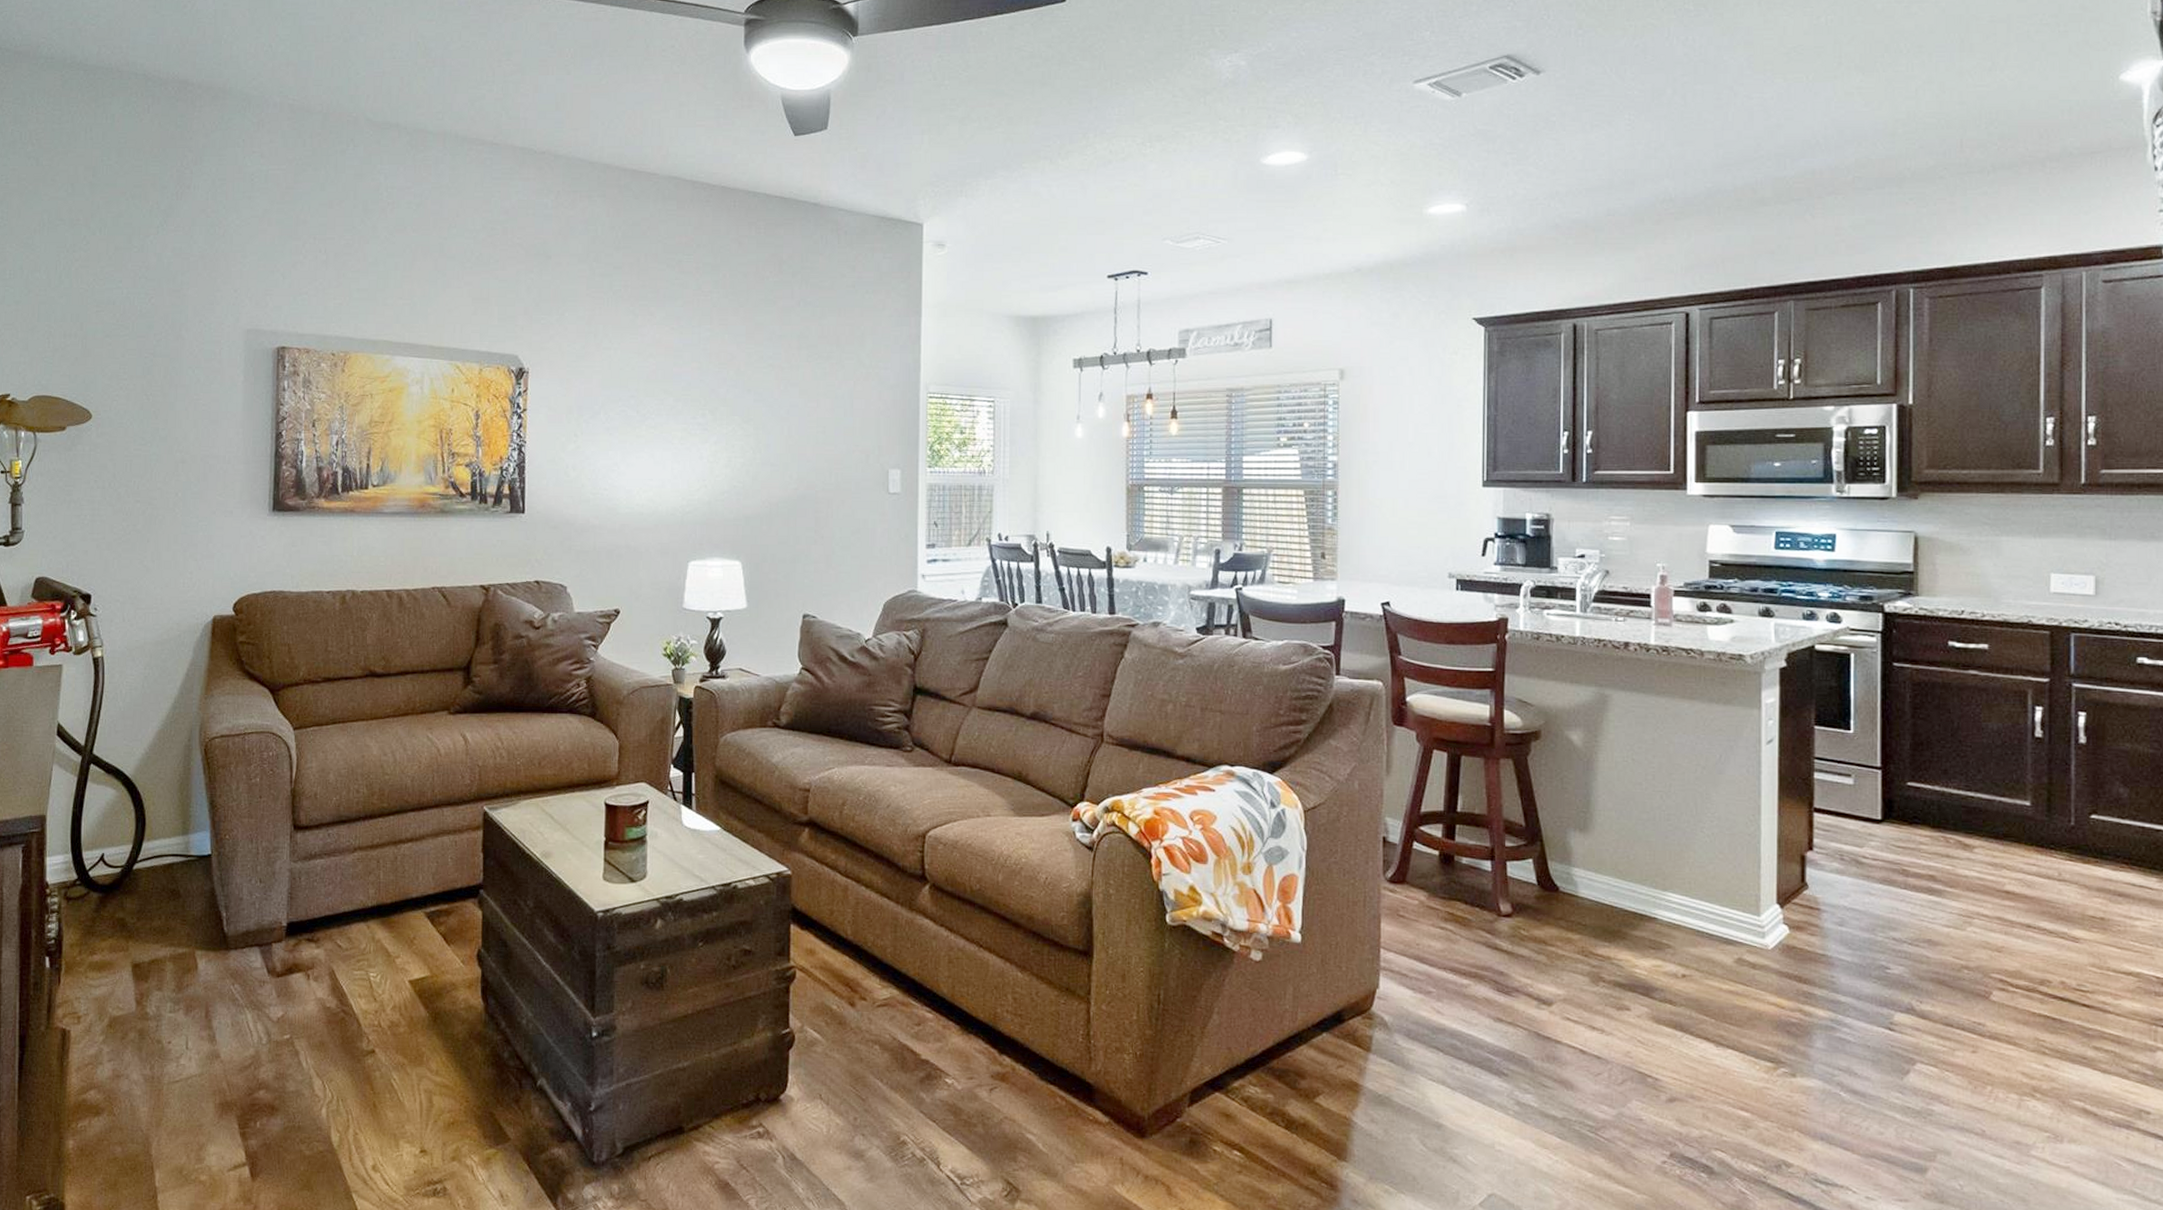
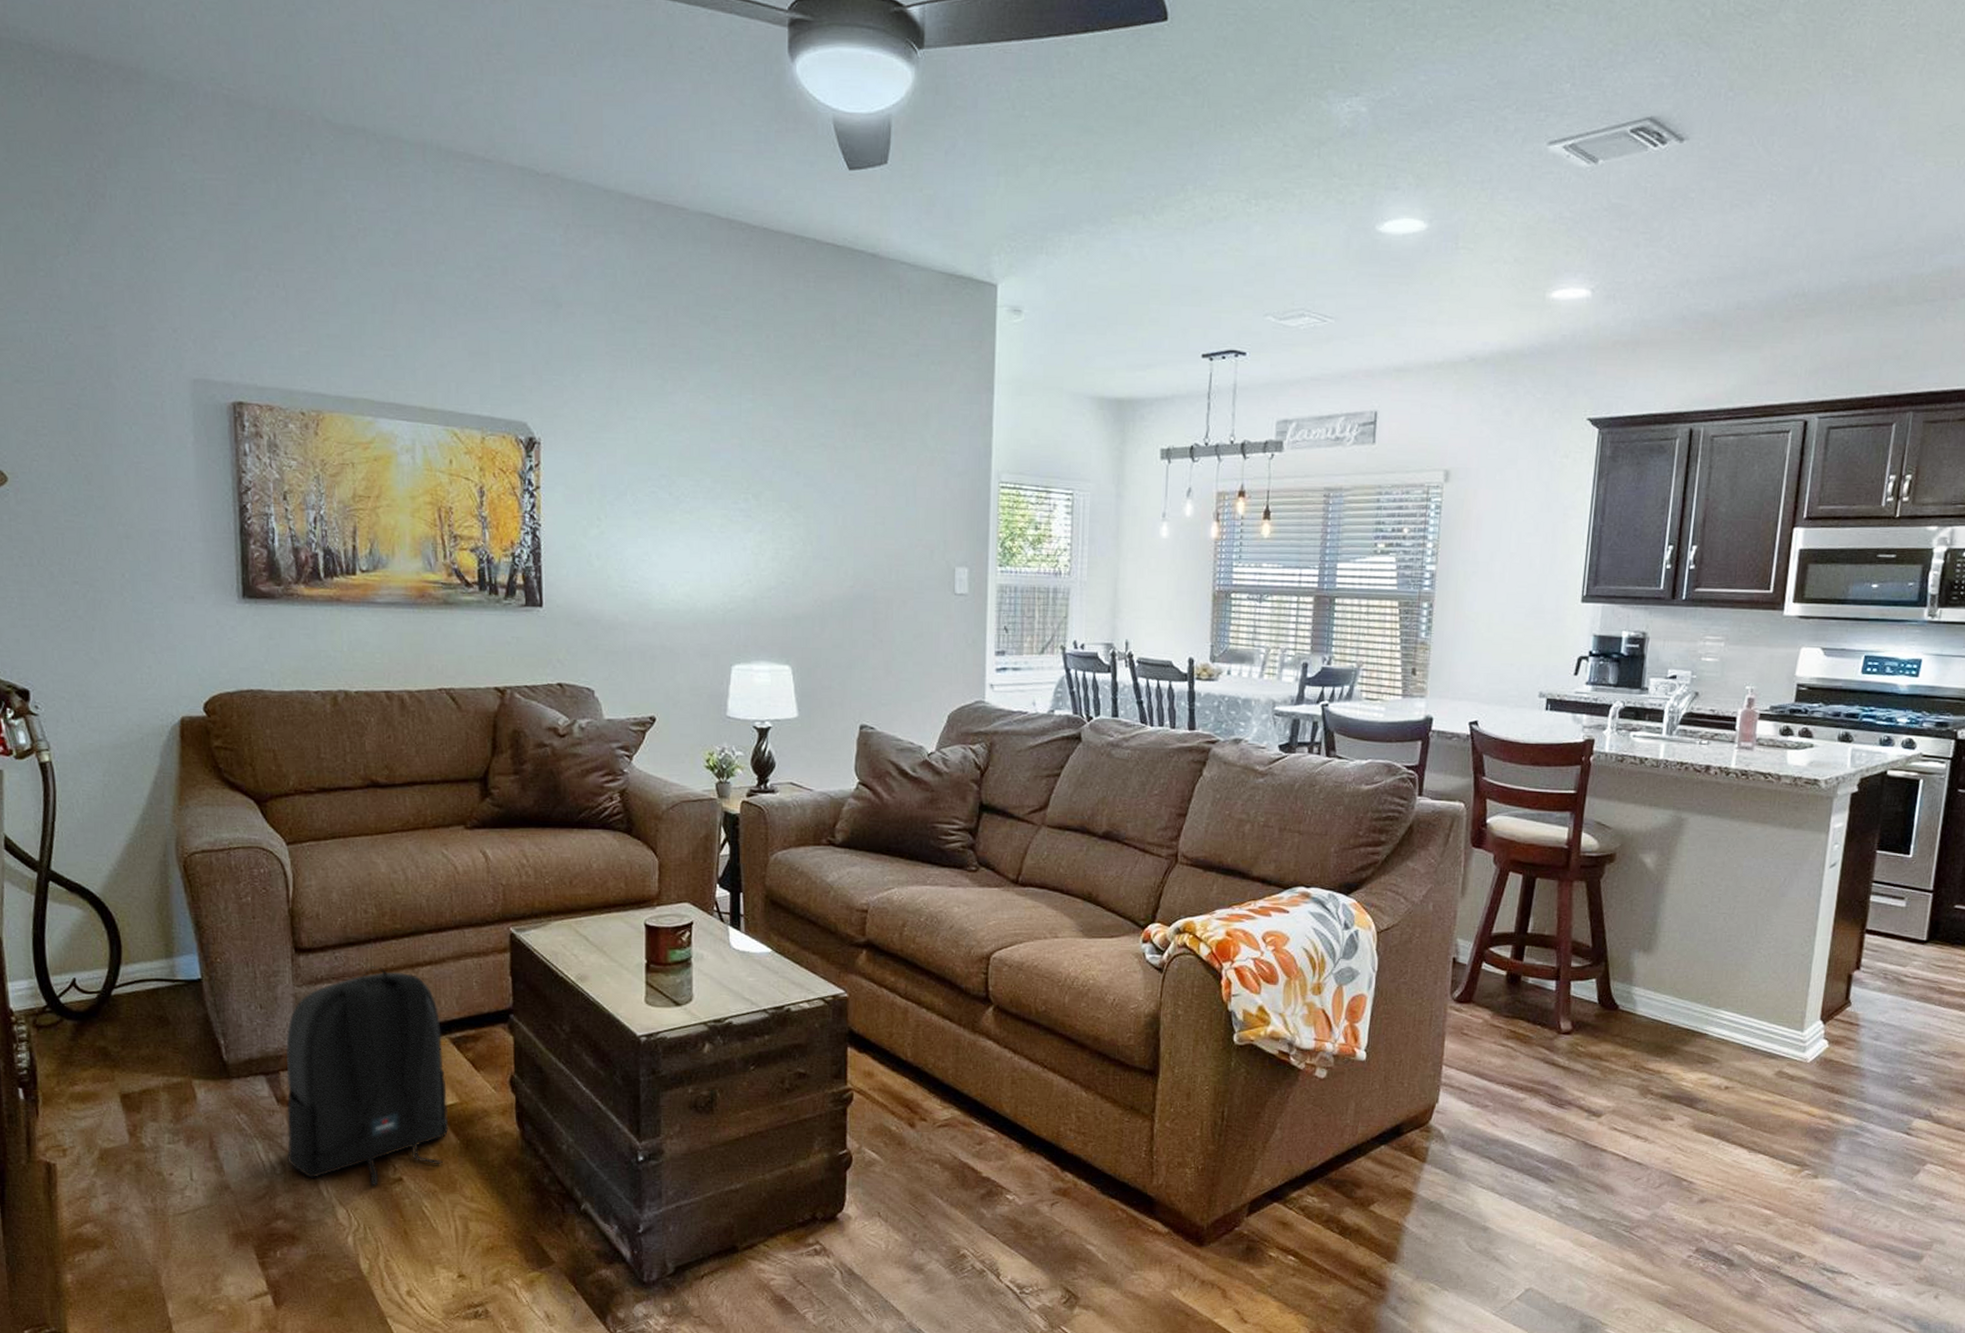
backpack: none [273,843,420,1058] -> present [286,966,449,1186]

